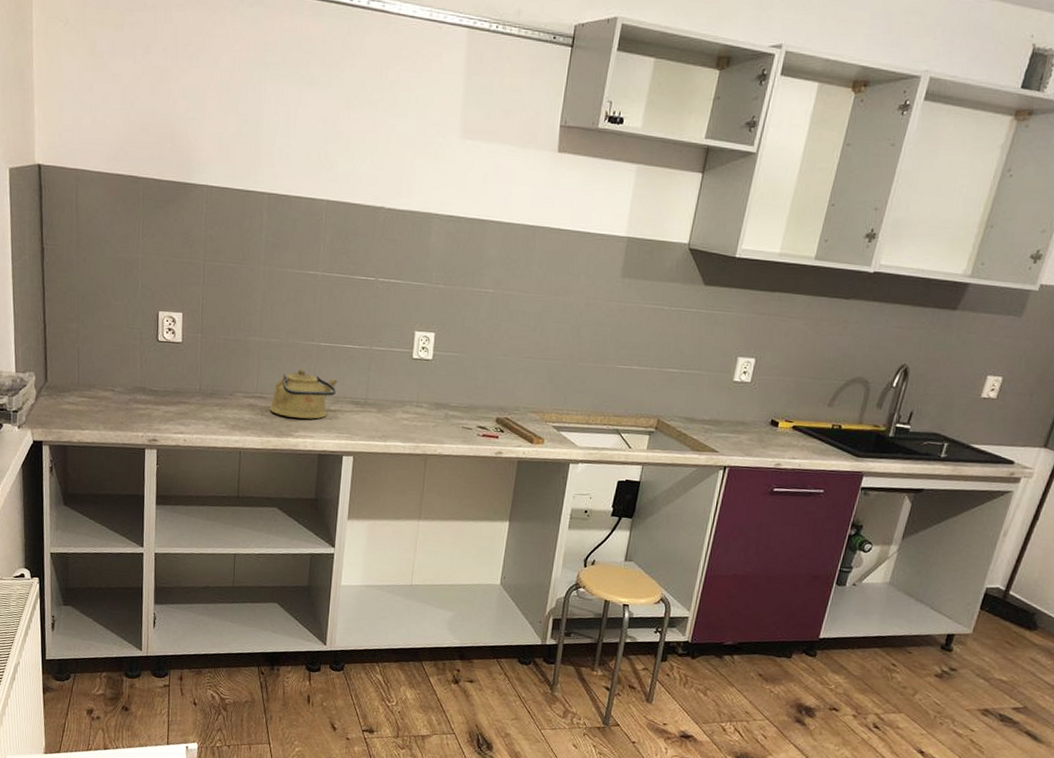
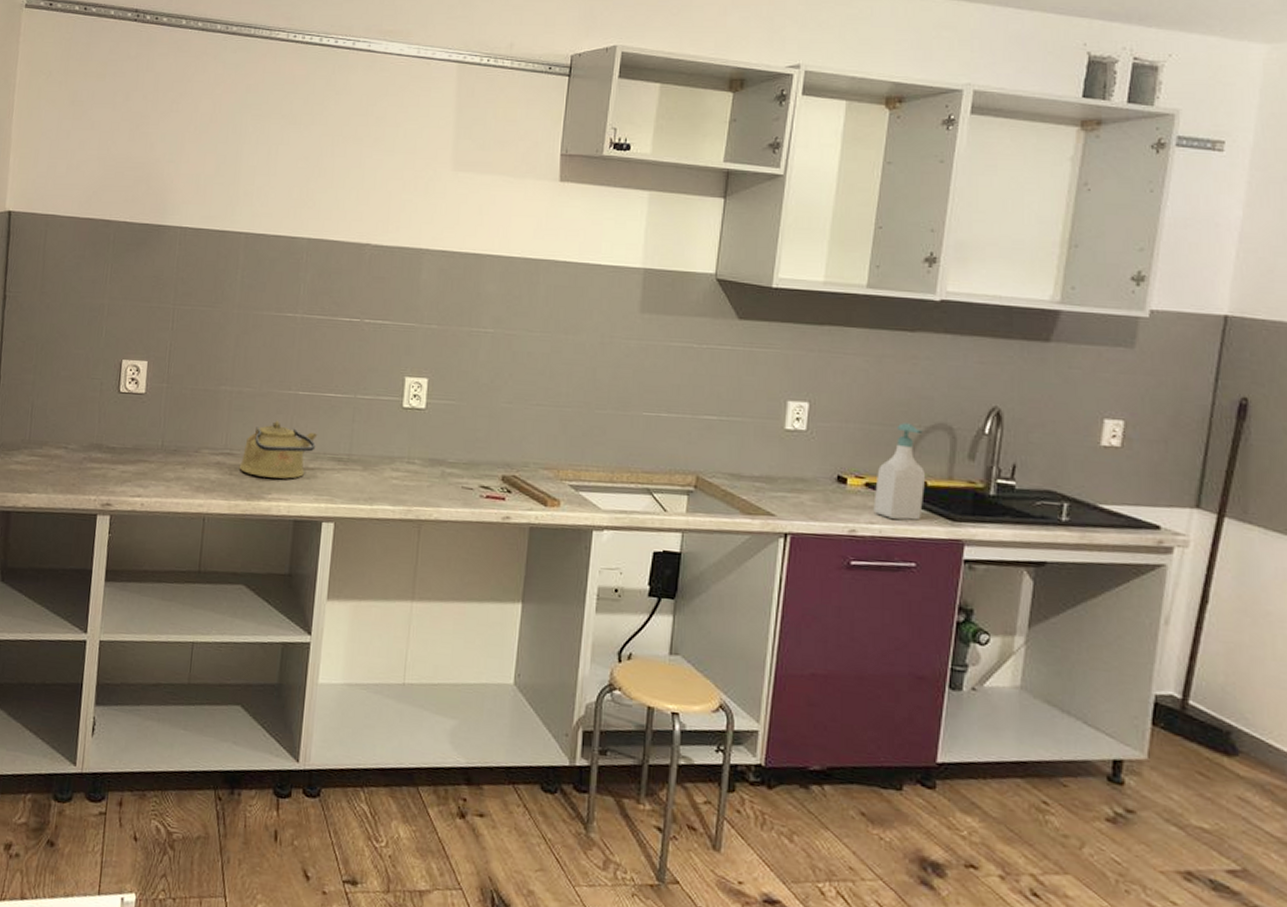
soap bottle: none [796,377,844,456] -> present [873,423,926,520]

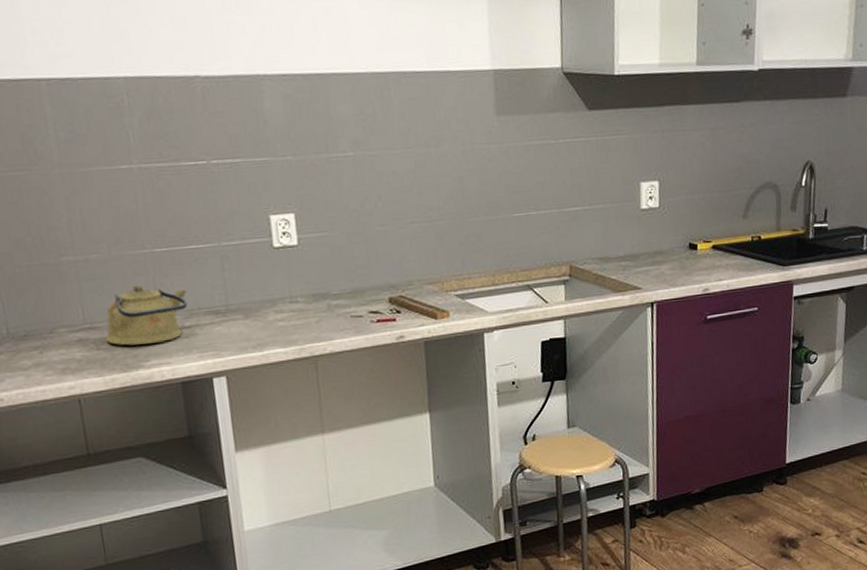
soap bottle: present [873,423,926,520] -> none [720,186,760,273]

